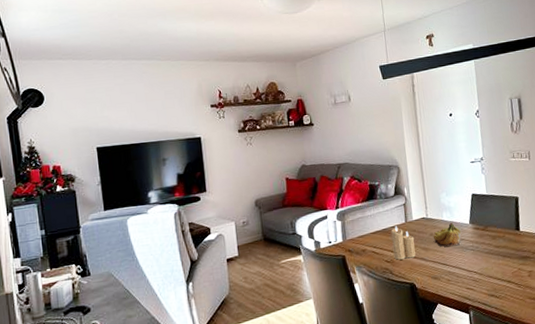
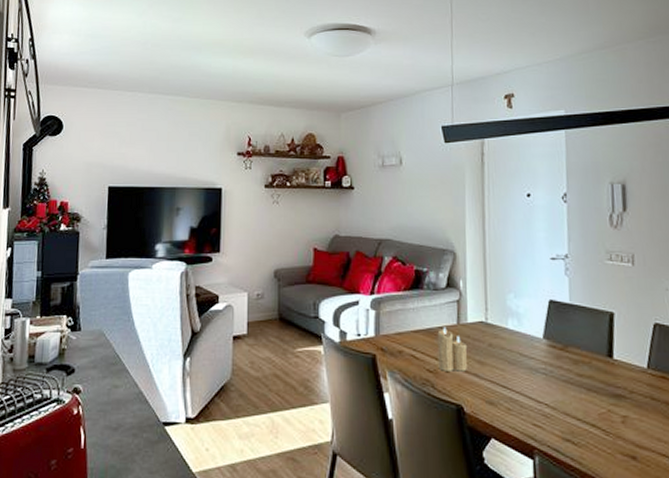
fruit: present [433,222,461,248] -> none [492,333,530,365]

